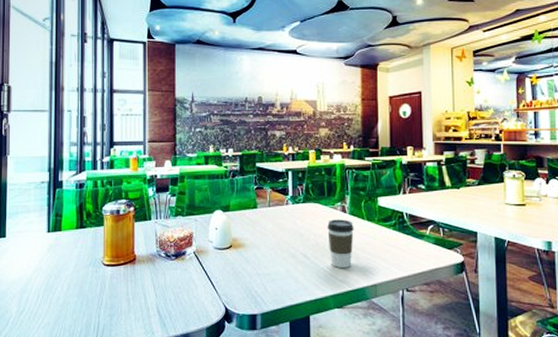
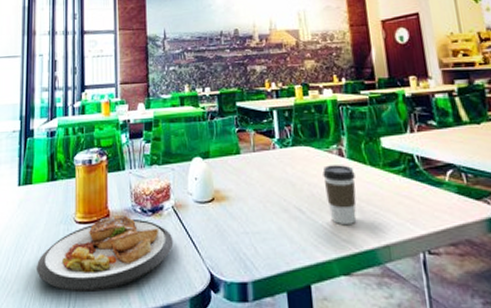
plate: none [67,258,194,324] -> present [37,214,174,293]

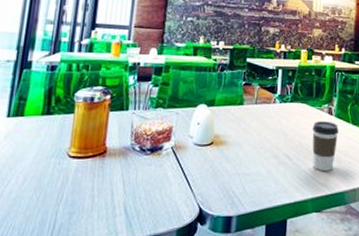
plate: present [37,214,174,293] -> none [19,151,169,224]

